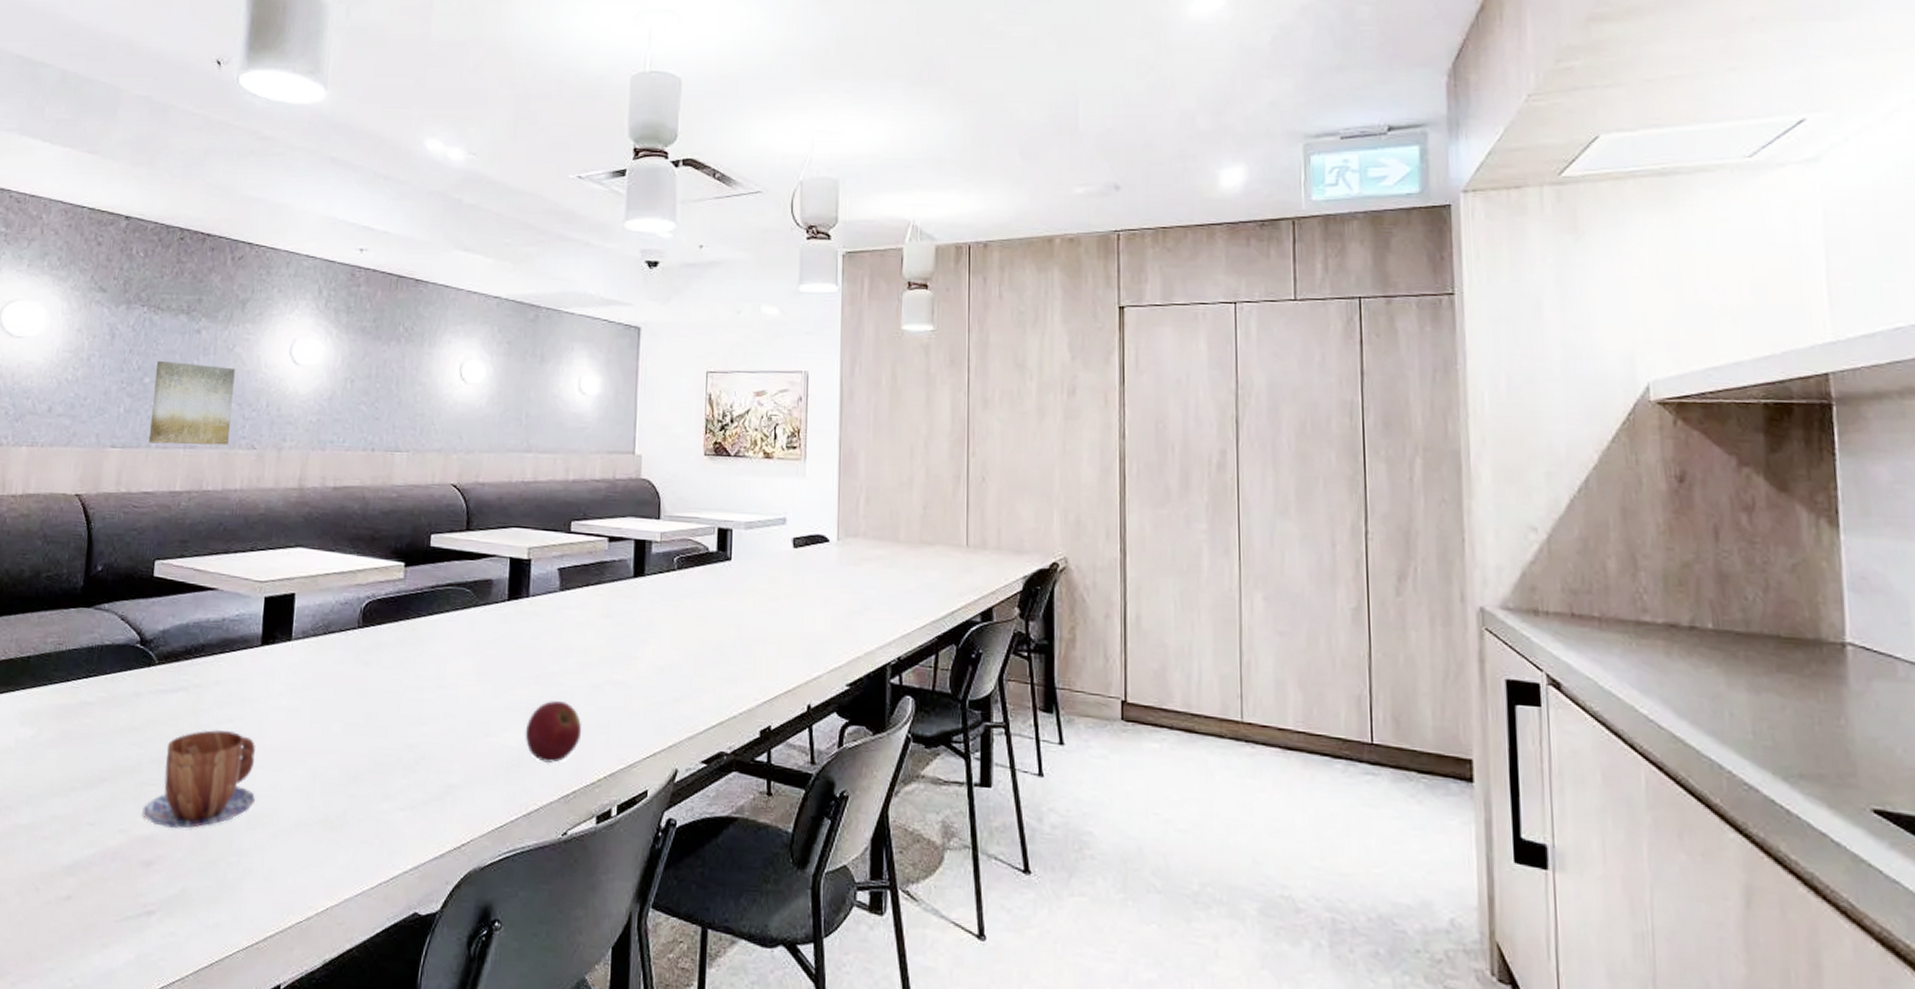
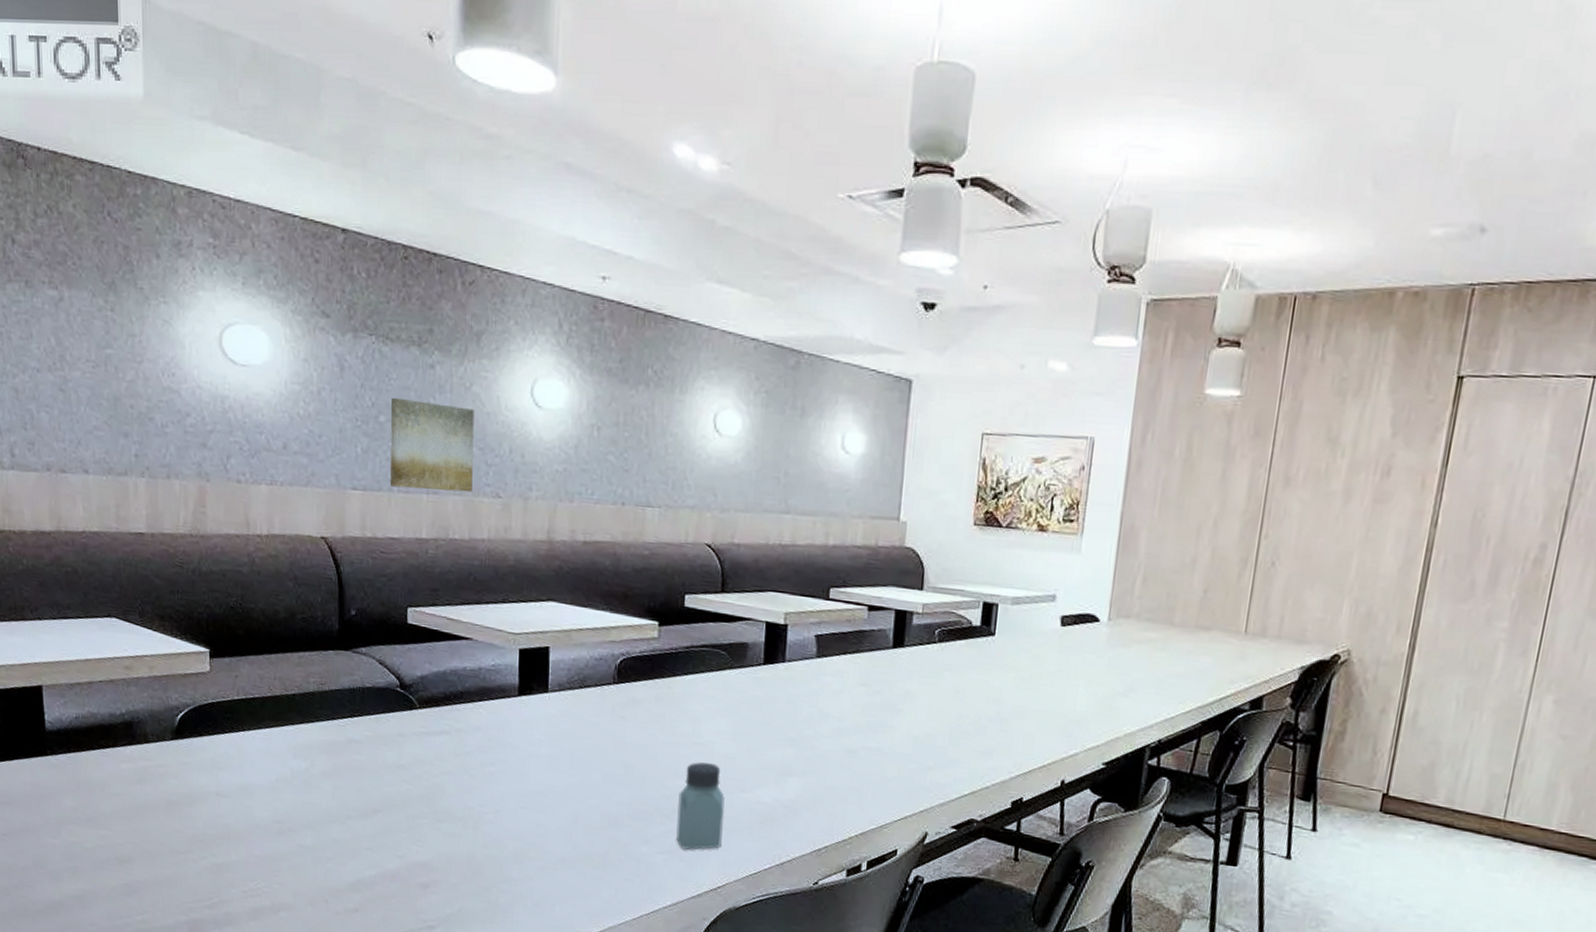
mug: present [142,729,255,829] -> none [416,771,521,858]
saltshaker: none [418,706,470,804] -> present [676,762,725,850]
apple: present [525,701,582,763] -> none [779,762,836,820]

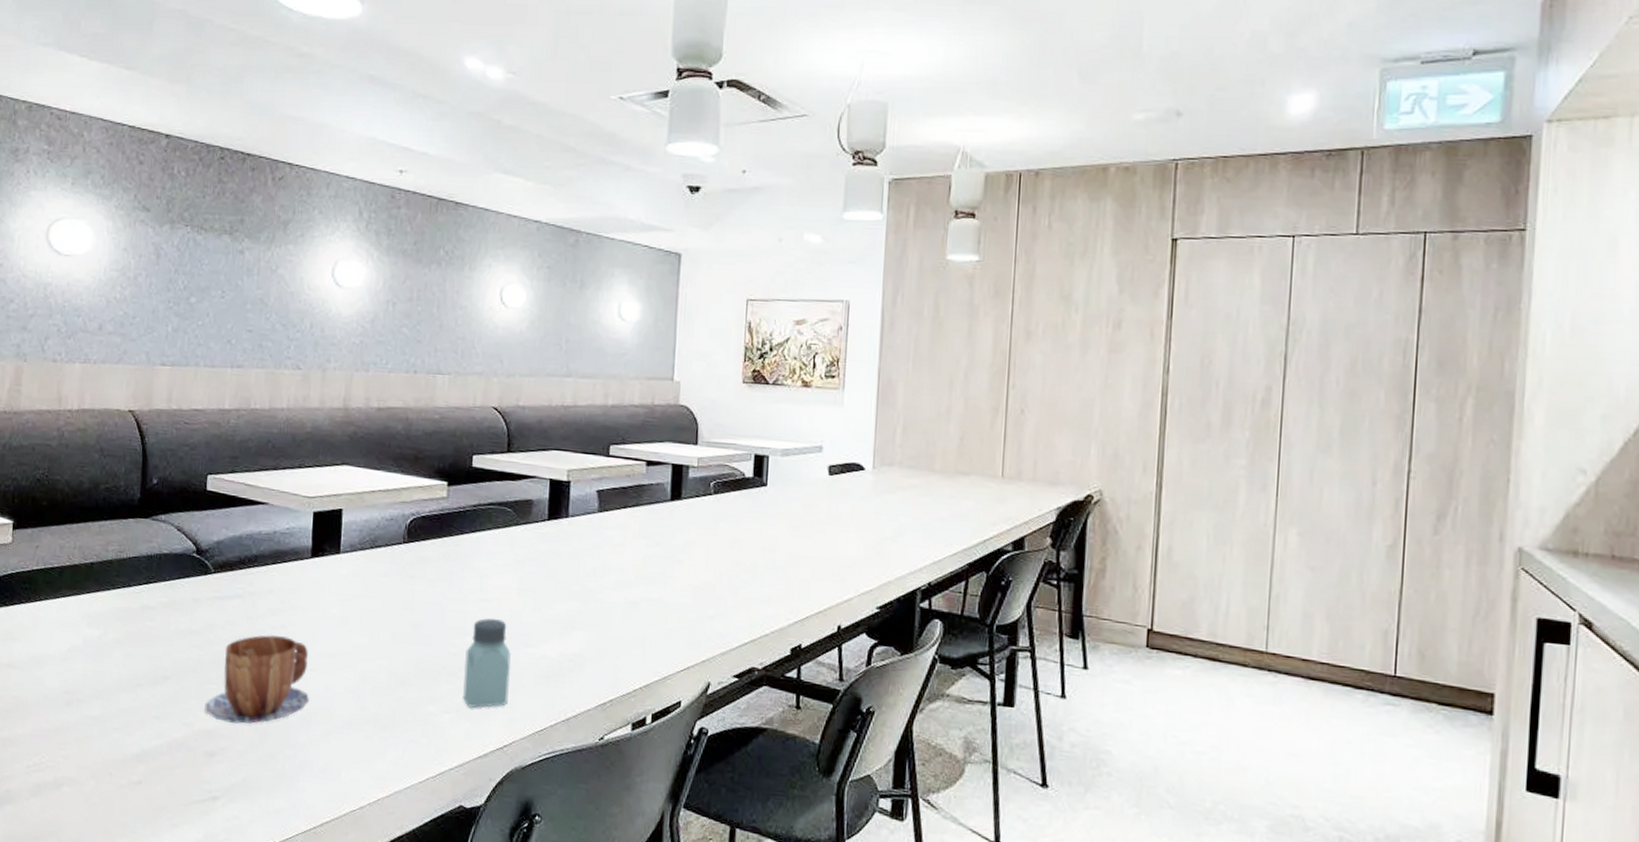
wall art: present [391,397,474,493] -> none [197,280,279,365]
mug: none [416,771,521,858] -> present [204,634,309,724]

